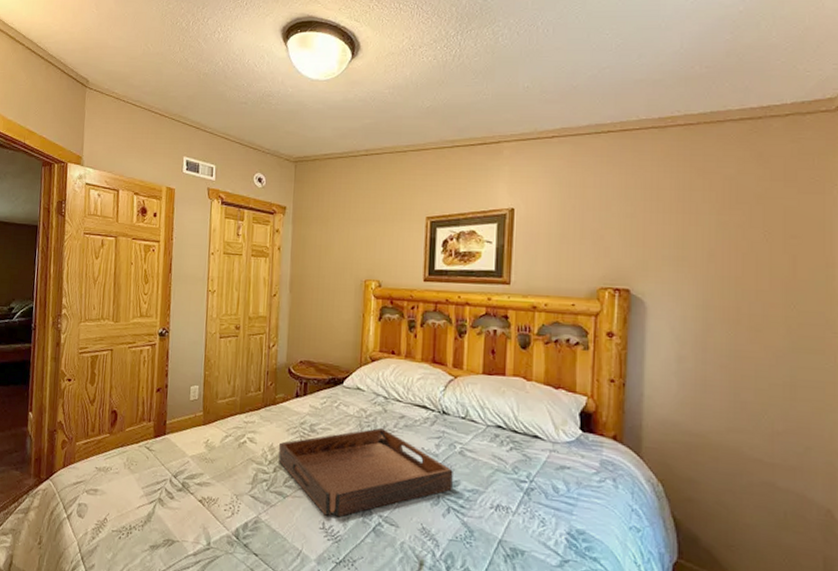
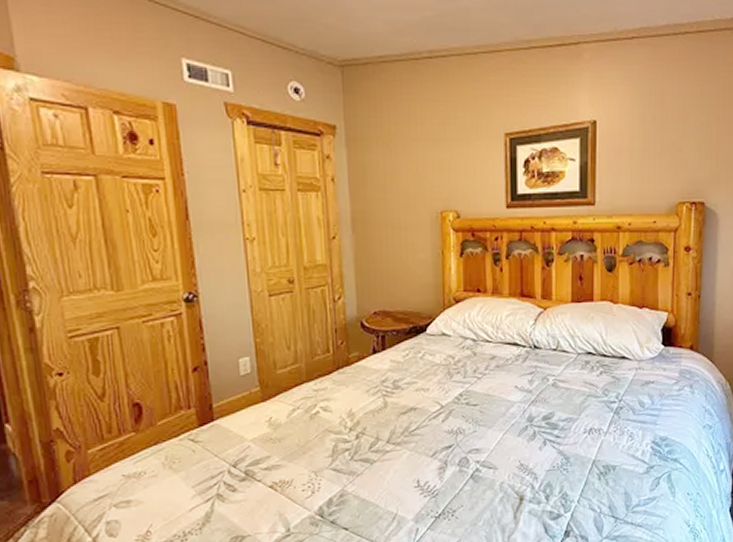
serving tray: present [278,427,453,517] -> none [358,372,547,473]

